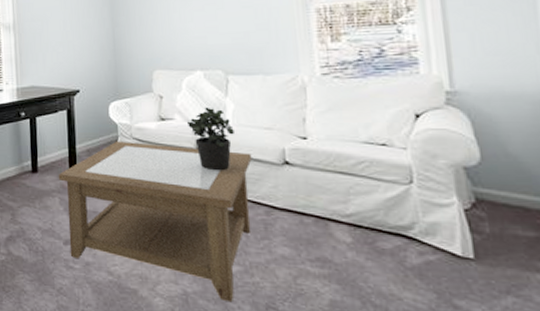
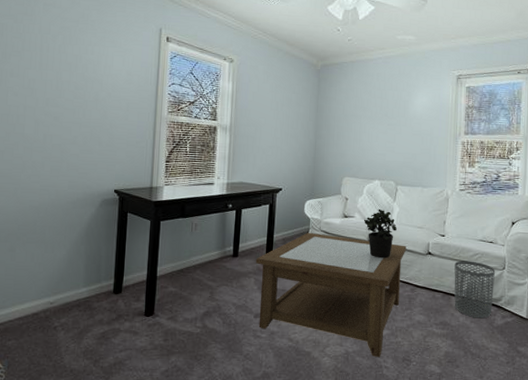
waste bin: none [328,172,400,254] -> present [454,260,495,318]

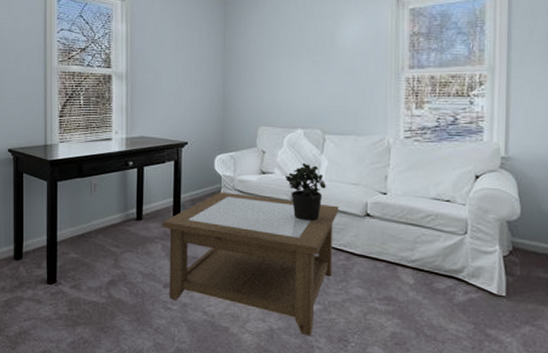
waste bin: present [454,260,495,318] -> none [400,223,454,293]

